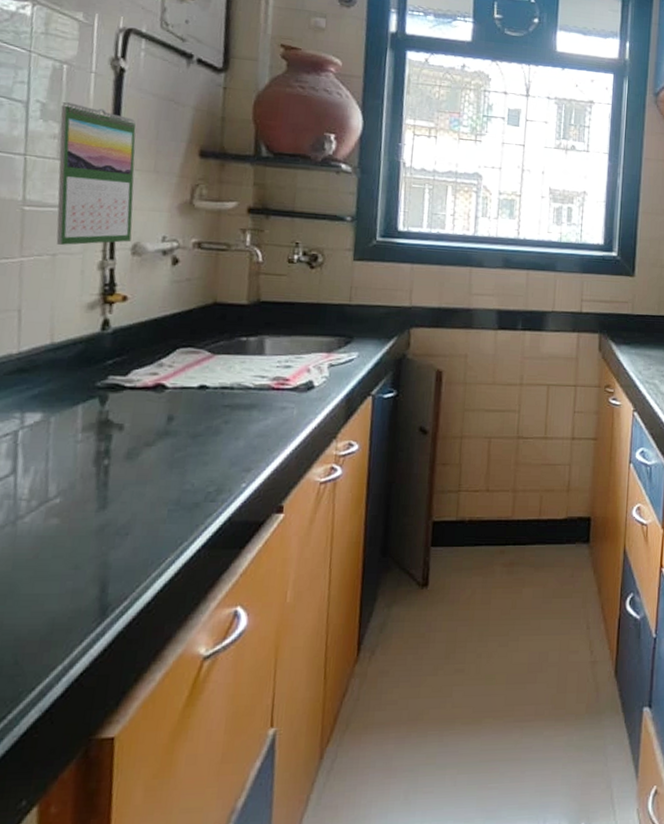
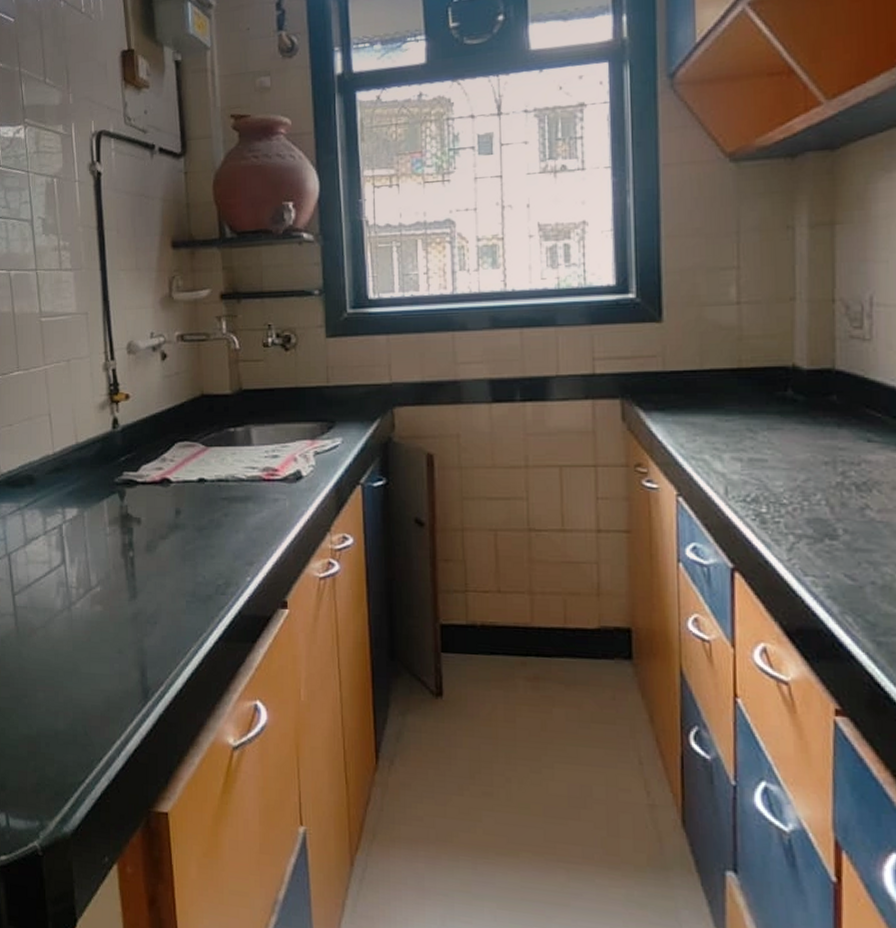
calendar: present [56,101,136,245] -> none [57,213,125,350]

